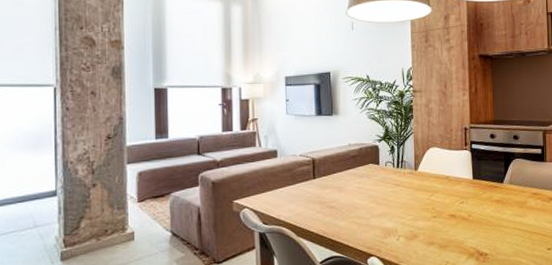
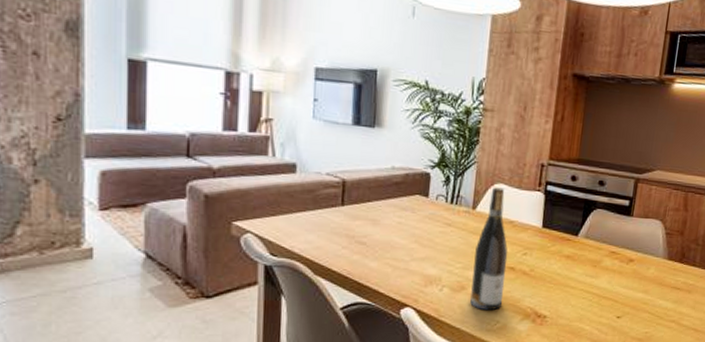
wine bottle: none [421,150,450,254] -> present [470,187,508,311]

